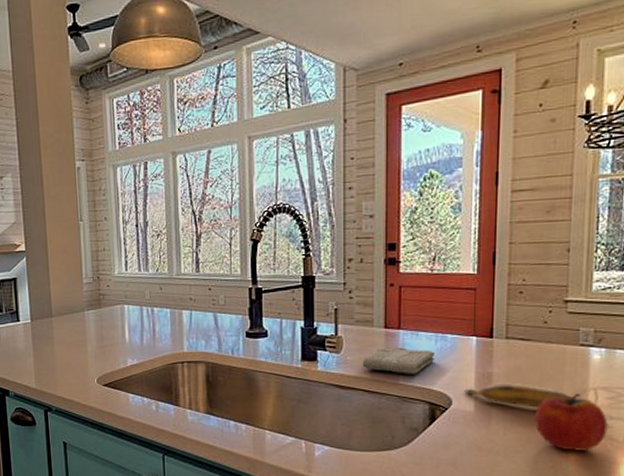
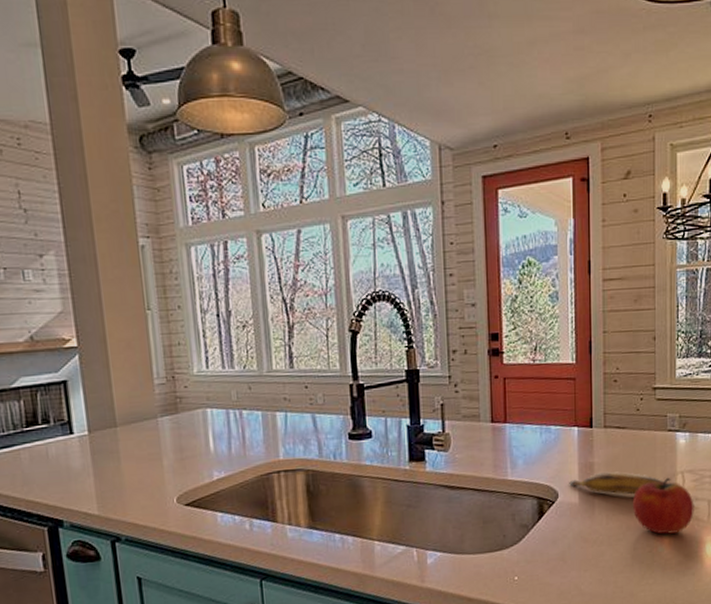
washcloth: present [362,346,436,374] -> none [470,441,541,470]

